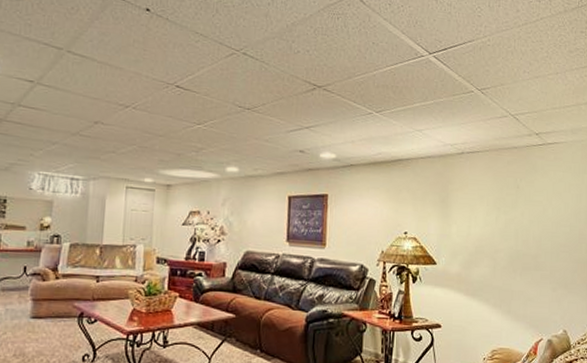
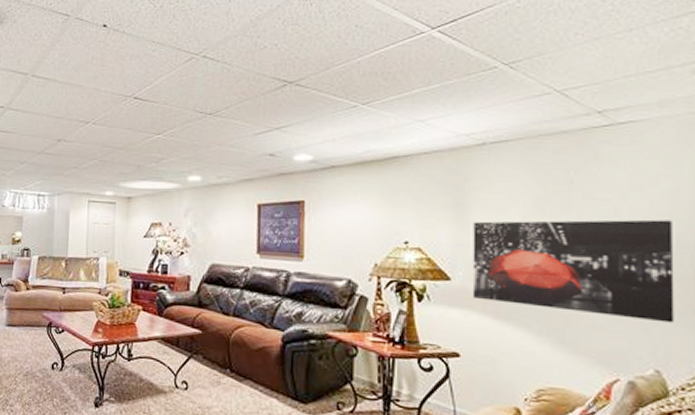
wall art: none [451,216,577,295] -> present [472,219,674,323]

